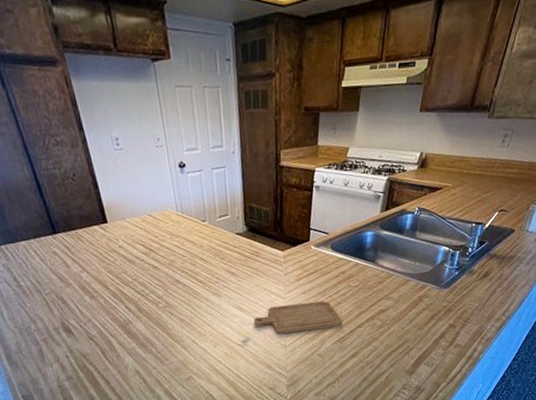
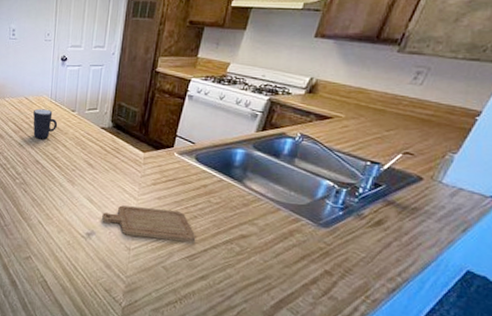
mug: none [161,223,191,257] -> present [33,109,58,139]

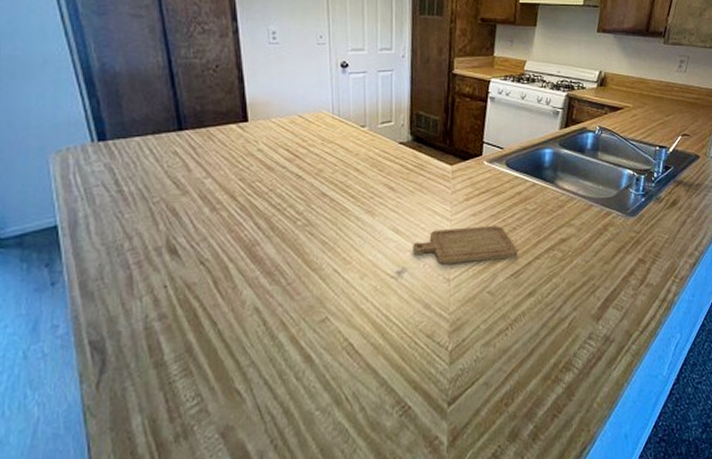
mug: present [33,109,58,139] -> none [312,127,345,166]

